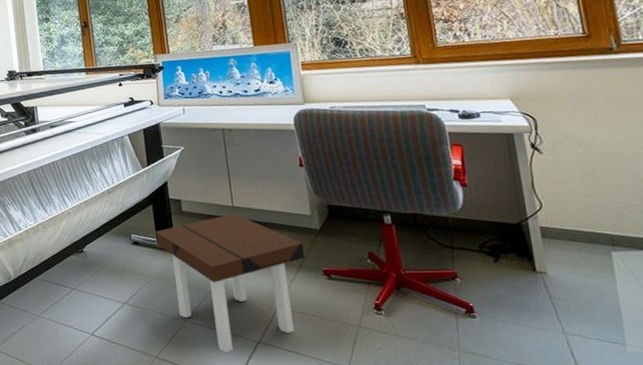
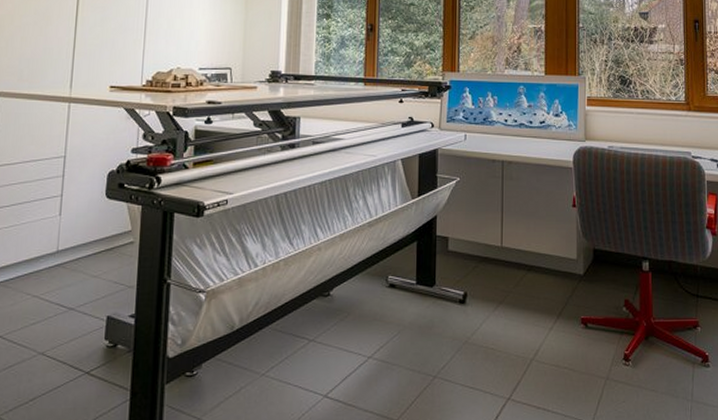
side table: present [155,214,305,353] -> none [416,255,565,413]

